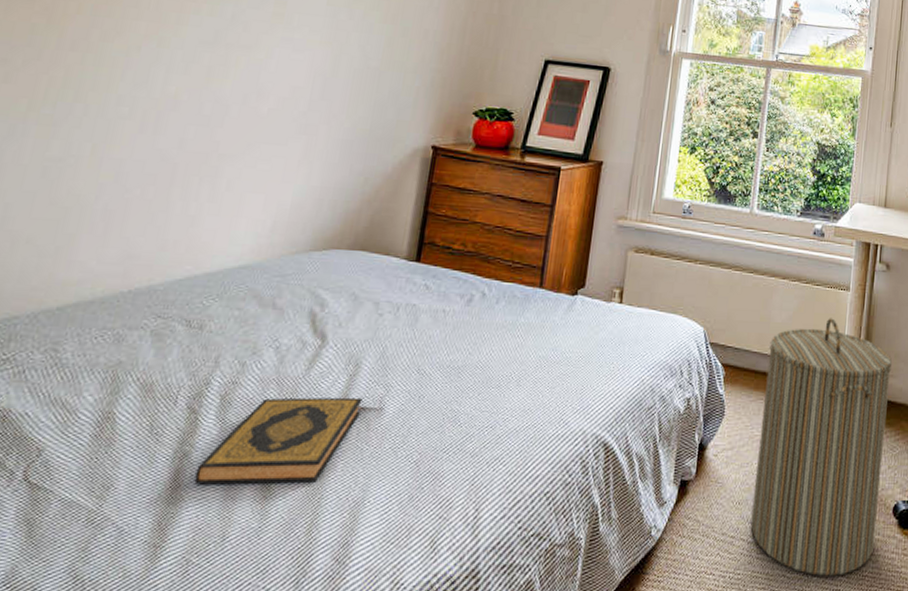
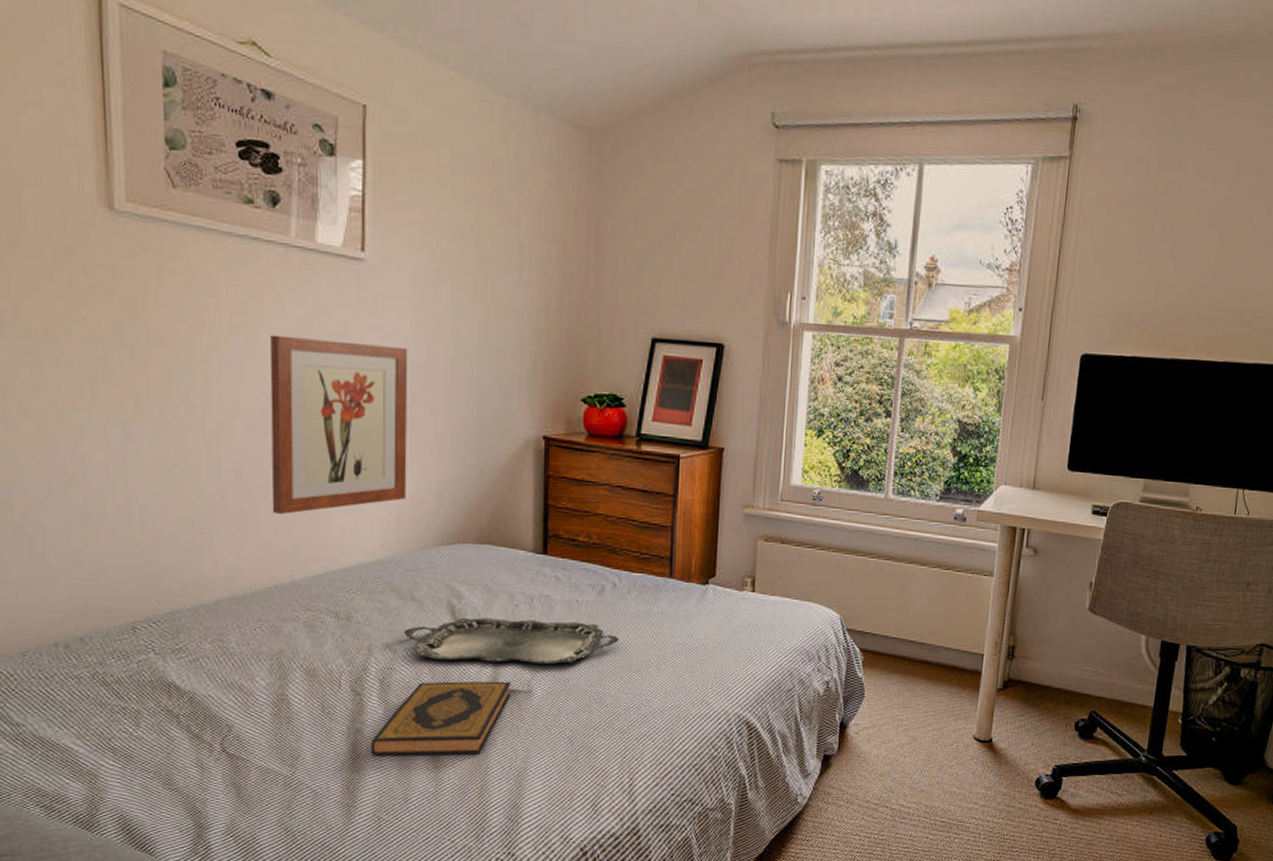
wall art: none [144,43,315,216] -> present [269,334,408,514]
serving tray: none [257,327,481,378] -> present [403,618,618,664]
laundry hamper: present [750,318,893,576] -> none [893,604,1038,838]

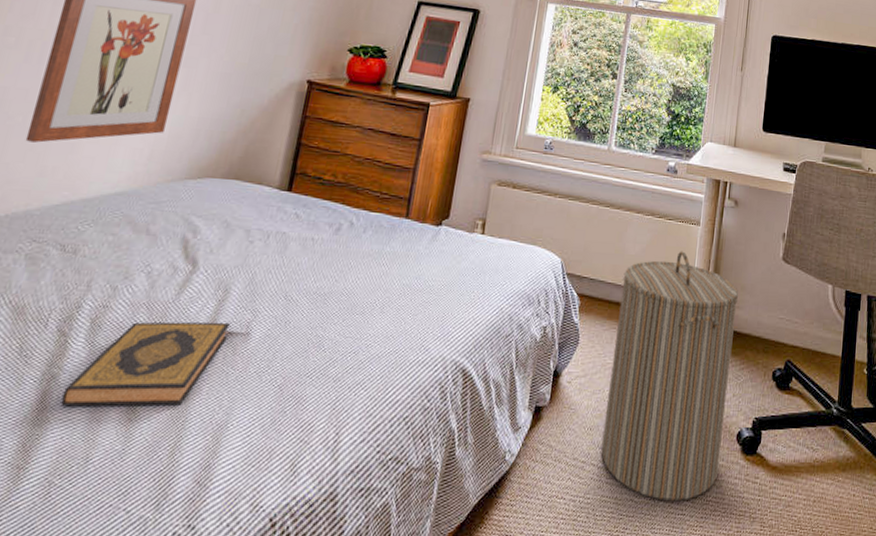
serving tray: present [403,618,618,664] -> none [129,254,348,304]
laundry hamper: none [893,604,1038,838] -> present [601,251,739,501]

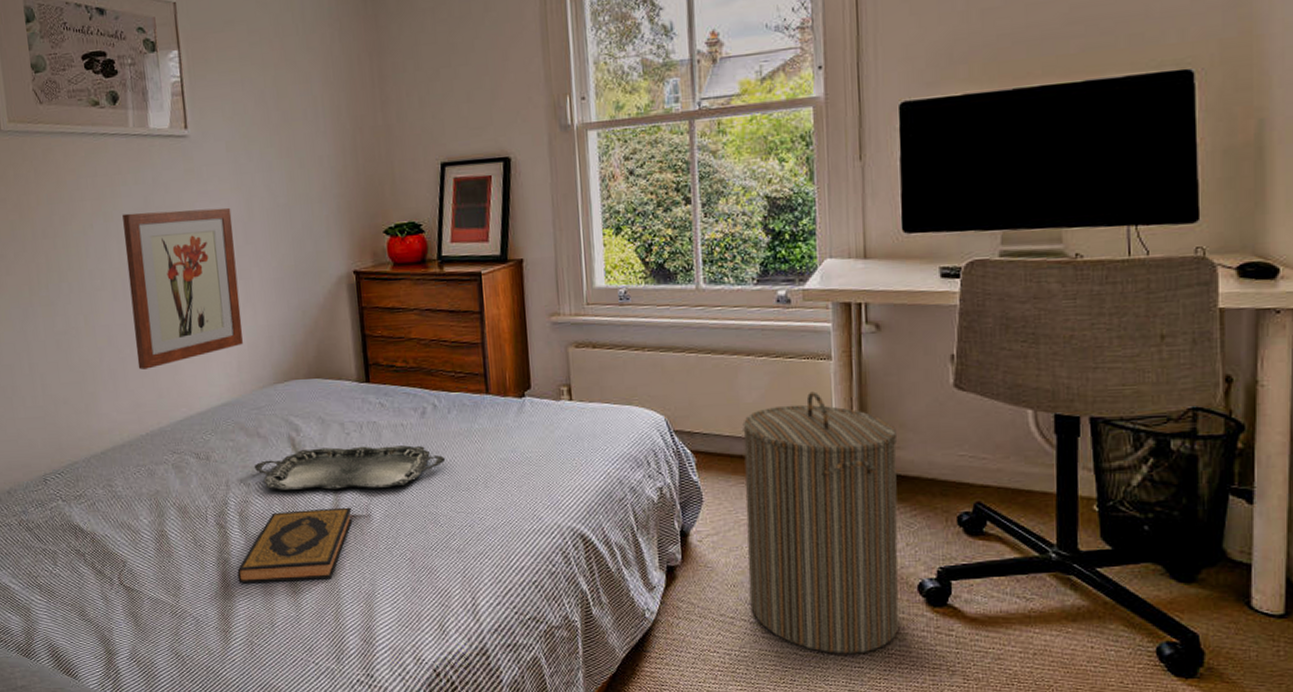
serving tray: none [129,254,348,304] -> present [254,445,445,490]

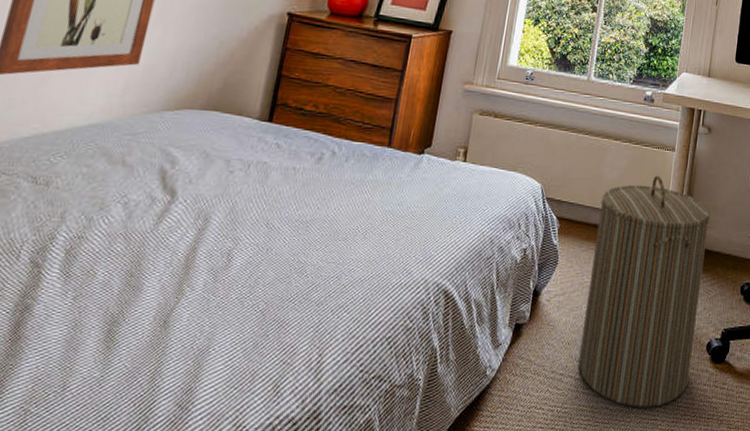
hardback book: present [237,507,353,583] -> none [35,250,211,335]
serving tray: present [254,445,445,490] -> none [104,184,330,232]

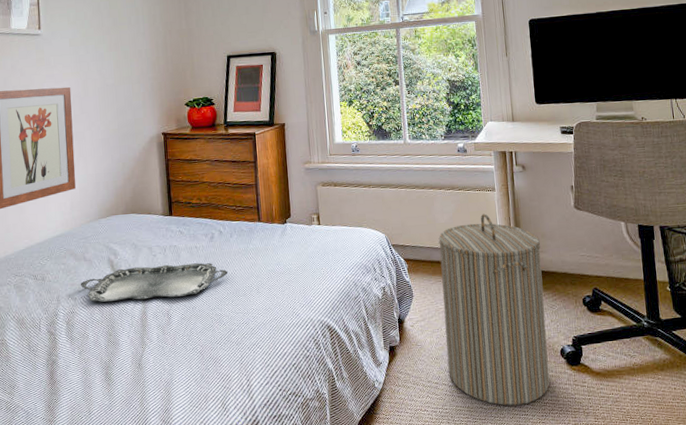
serving tray: none [104,184,330,232] -> present [80,263,228,302]

